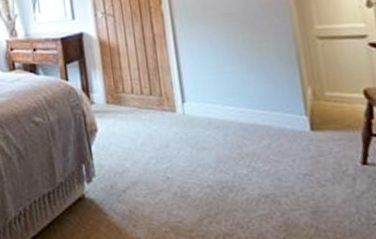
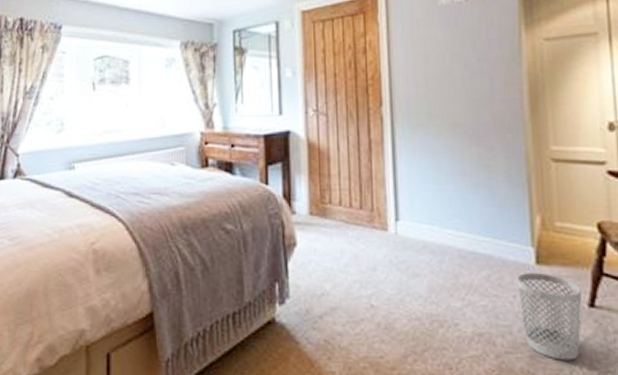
wastebasket: none [294,138,357,213] -> present [517,273,582,361]

